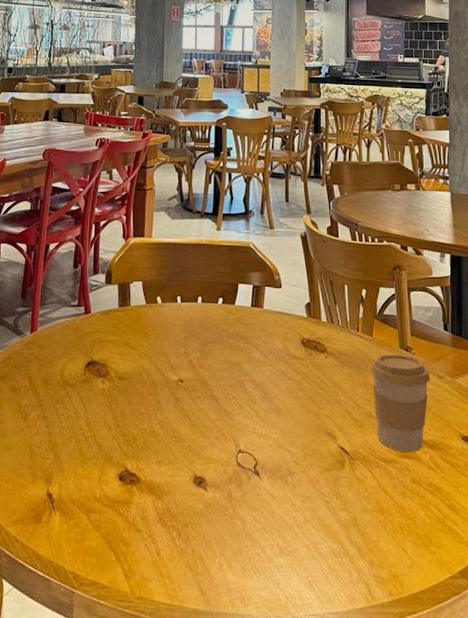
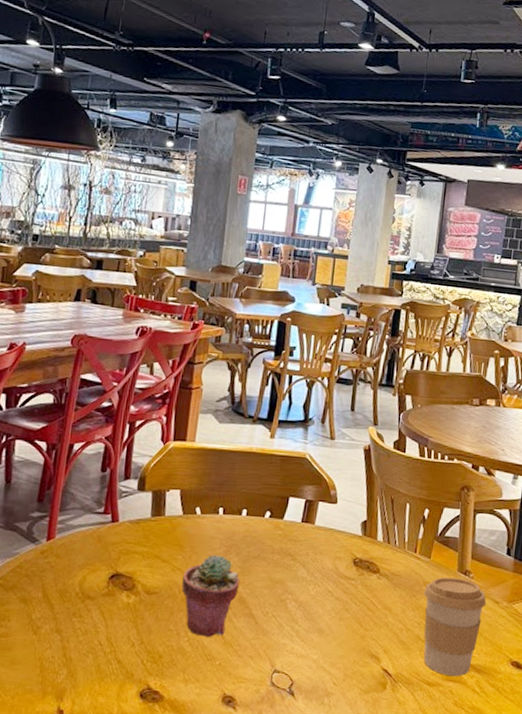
potted succulent: none [149,340,200,419] -> present [181,555,240,637]

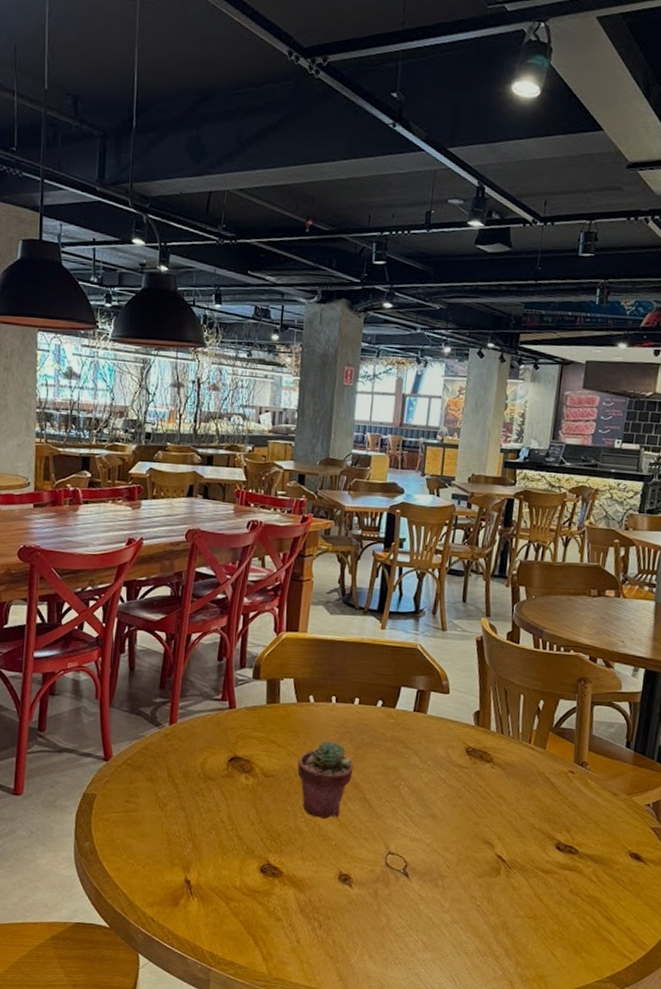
coffee cup: present [423,577,487,677] -> none [538,768,604,866]

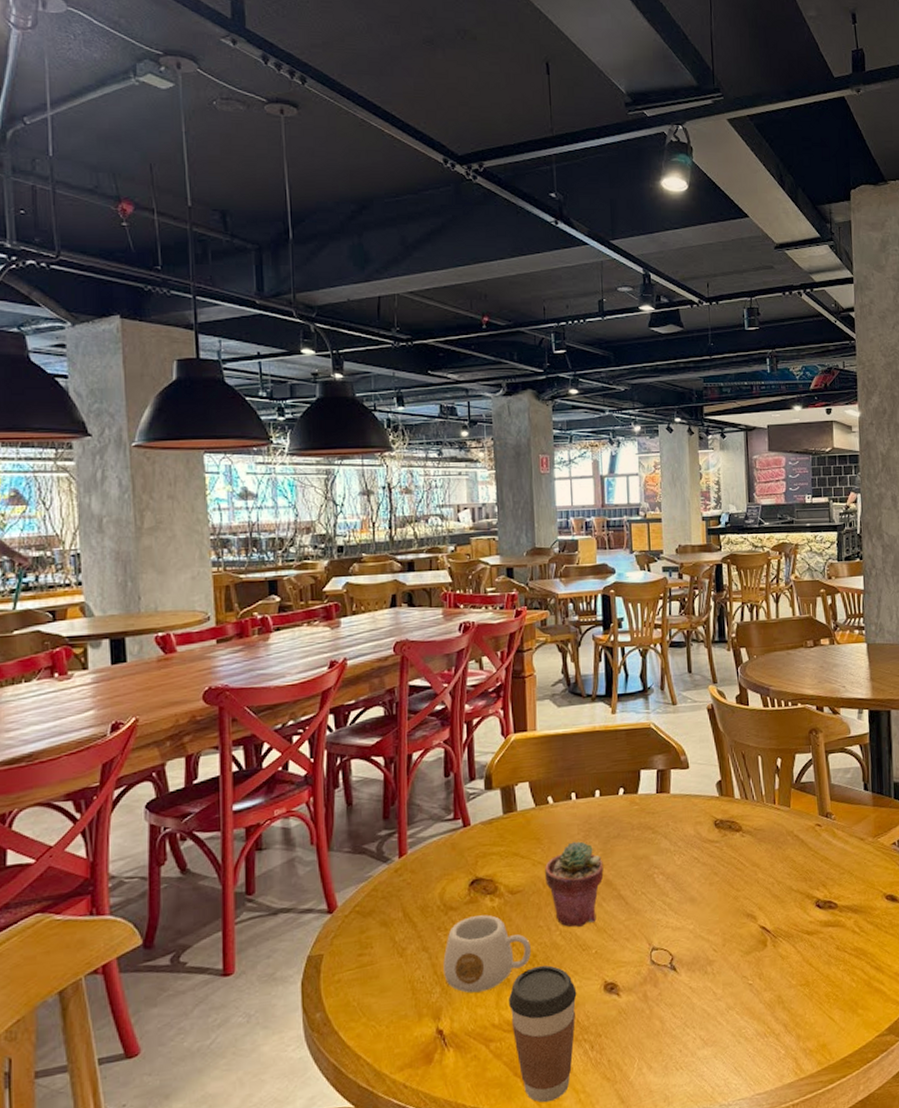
mug: none [197,789,277,856] -> present [443,914,531,994]
coffee cup: none [250,845,313,964] -> present [509,965,577,1103]

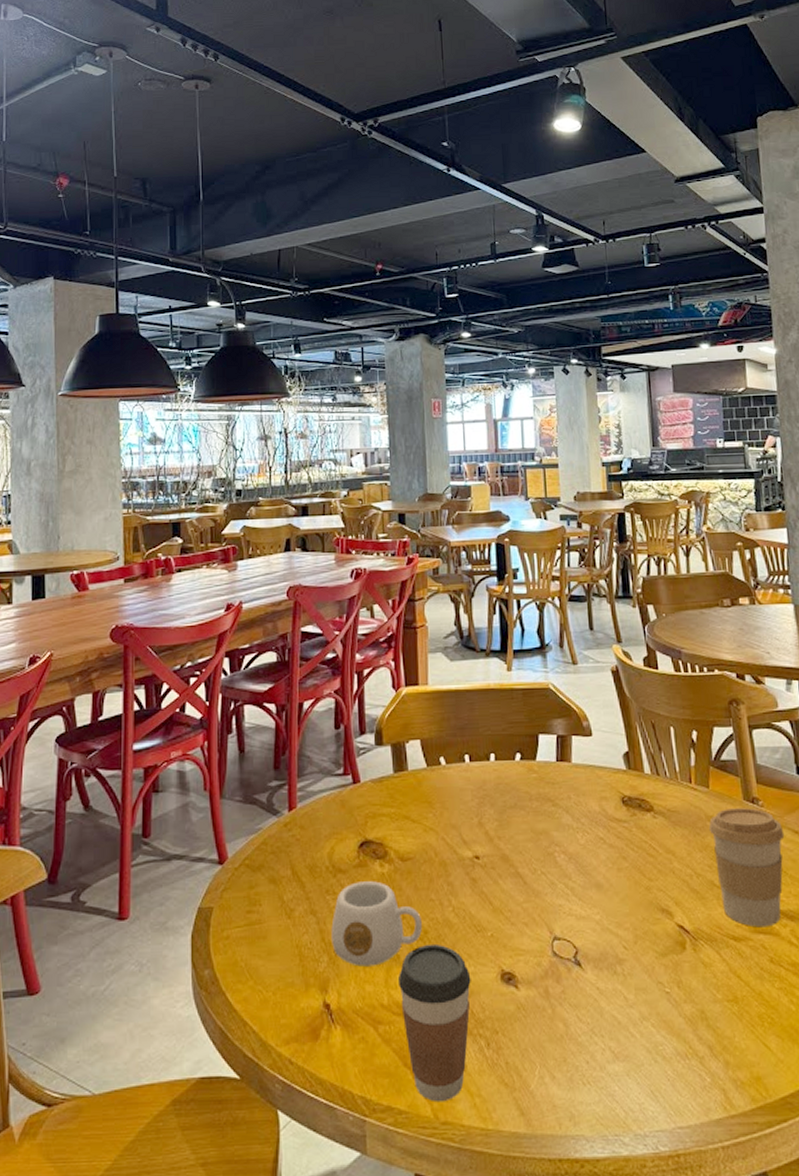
potted succulent: present [545,841,604,928] -> none [437,808,500,904]
coffee cup: none [789,821,852,922] -> present [708,808,785,928]

